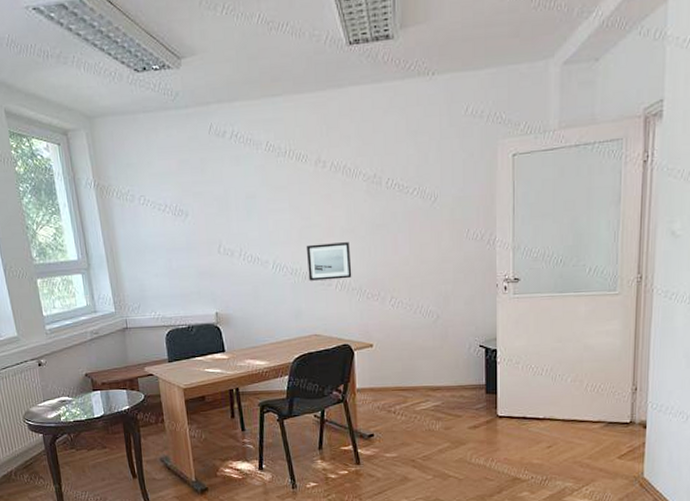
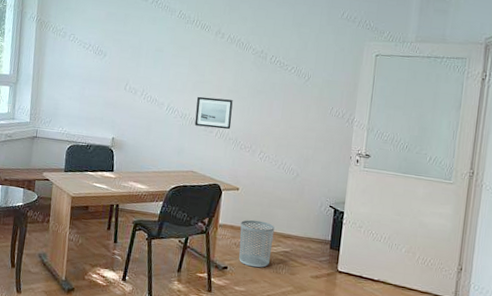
waste bin: none [381,376,421,429] -> present [239,220,275,268]

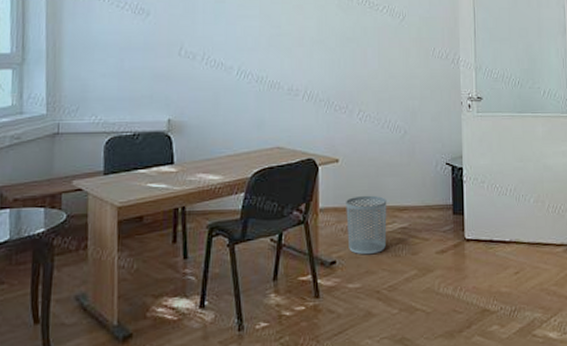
wall art: present [194,96,233,130] -> none [274,53,320,90]

